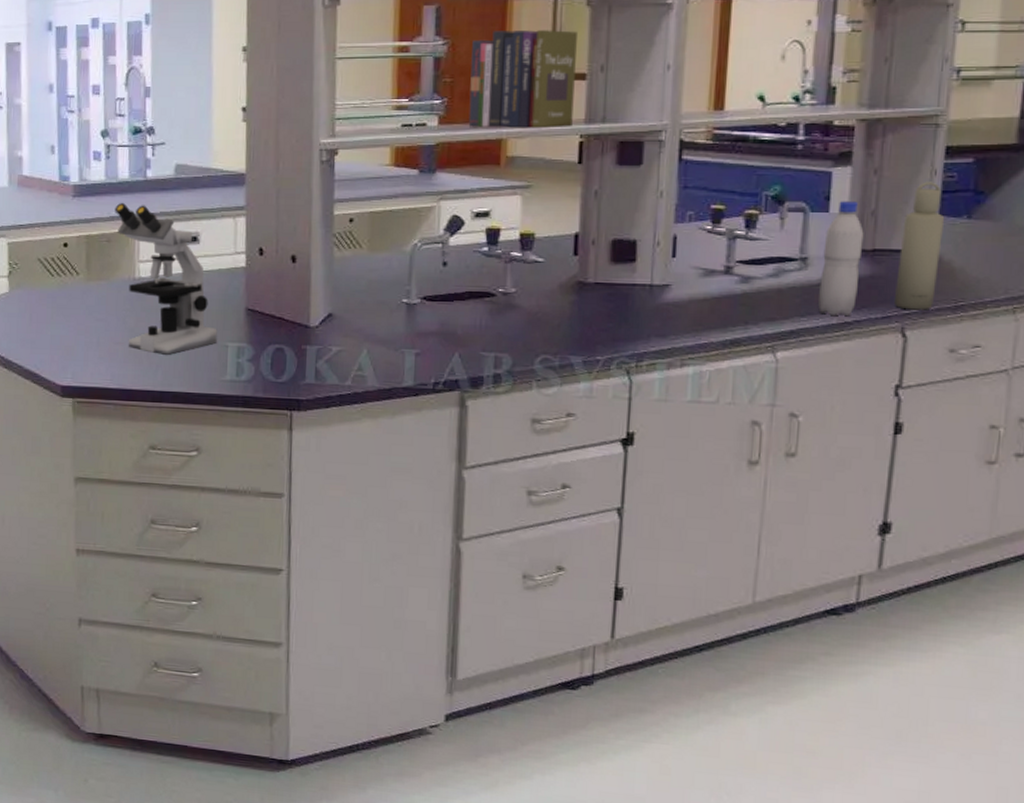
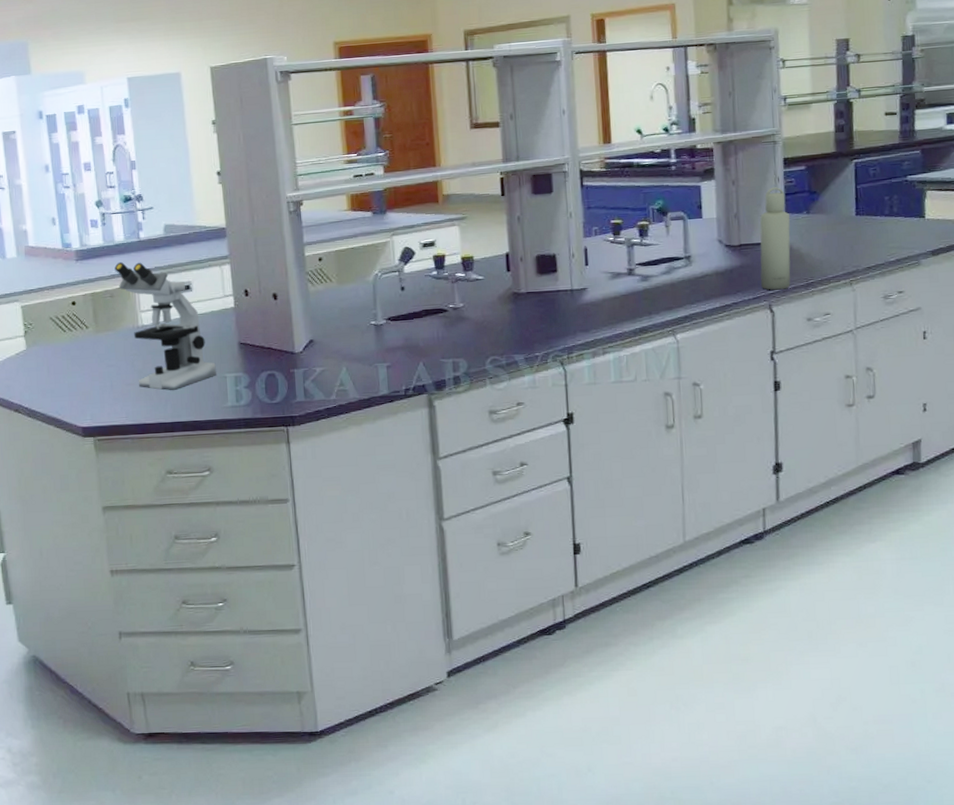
books: present [468,30,577,128] -> none [404,88,493,173]
water bottle: present [818,201,864,316] -> none [702,207,733,301]

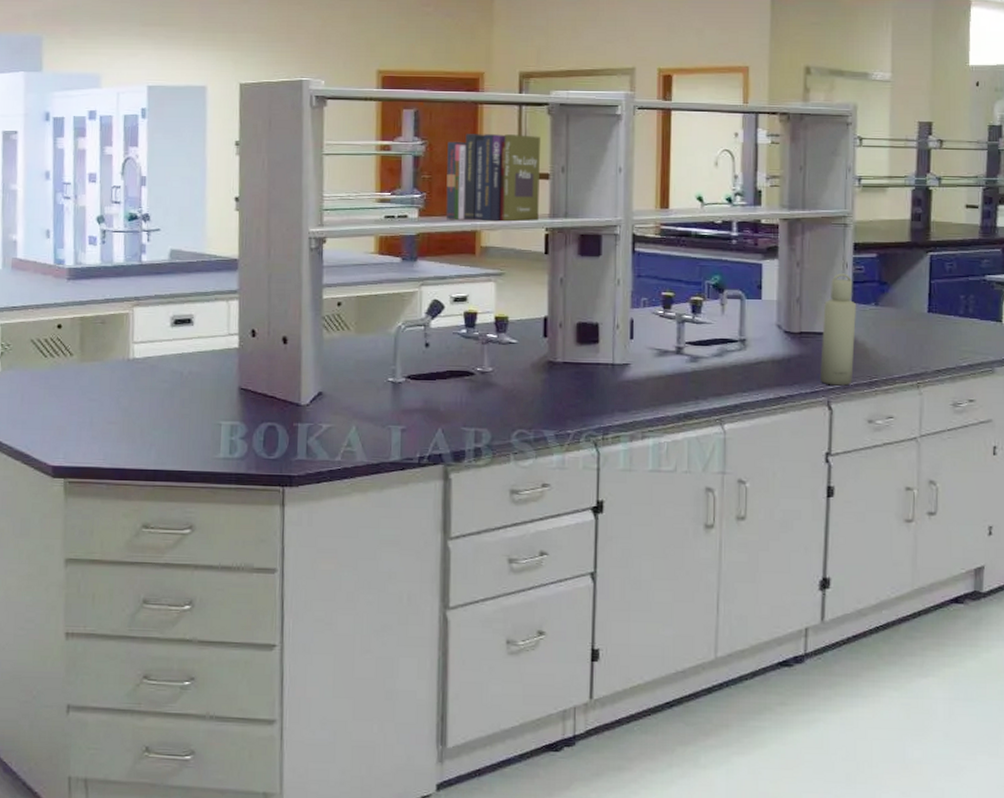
microscope: present [114,261,216,390] -> none [109,285,211,434]
books: none [404,88,493,173] -> present [446,134,540,222]

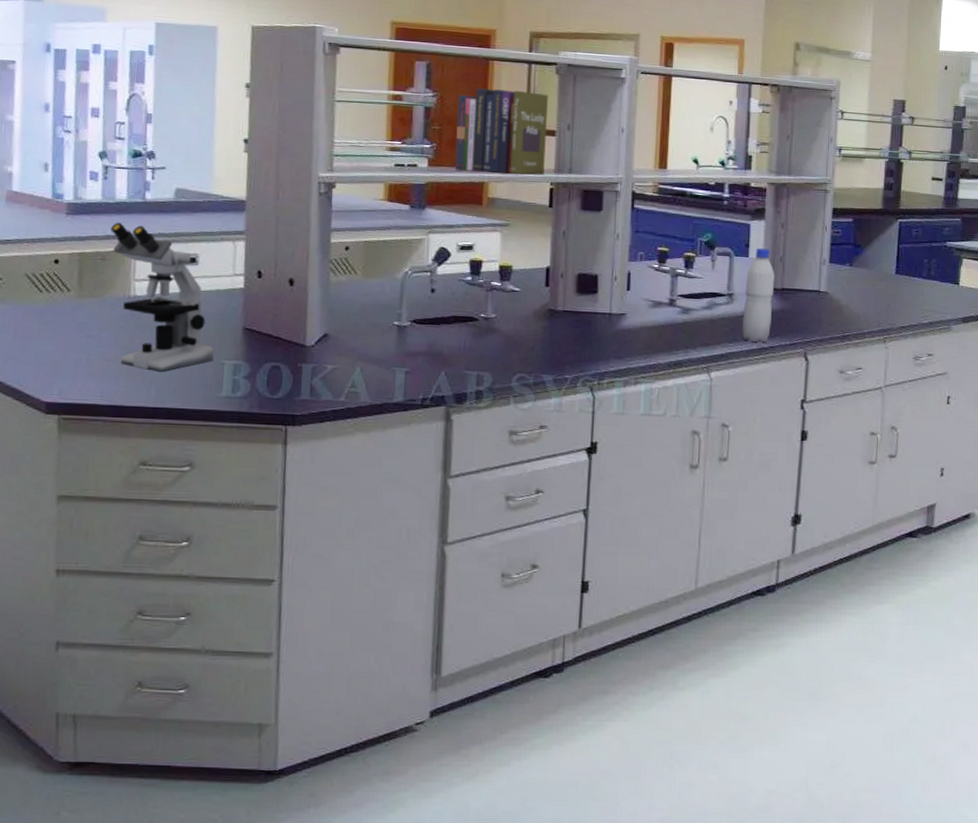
microscope: none [109,285,211,434] -> present [111,222,214,372]
water bottle: none [757,290,792,392] -> present [742,248,775,343]
bottle: present [821,273,857,386] -> none [799,235,834,339]

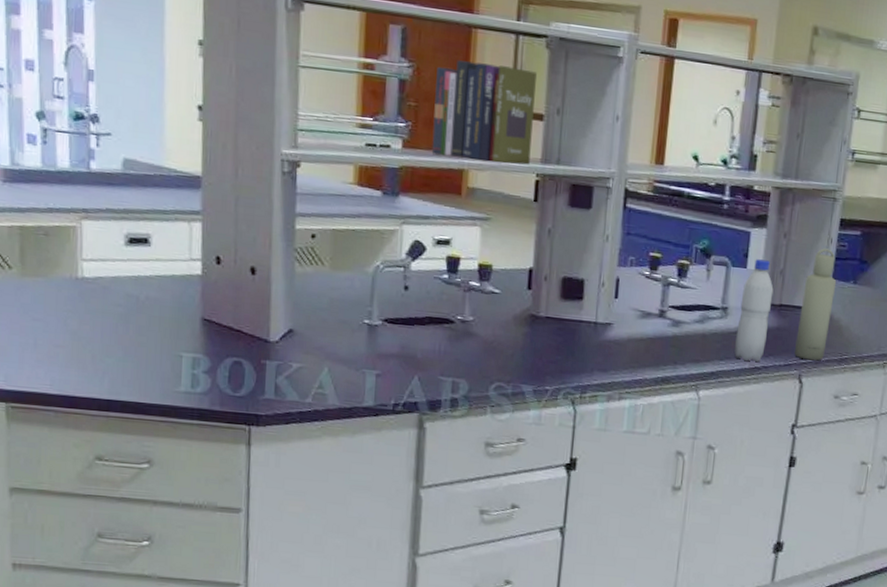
microscope: present [111,222,214,372] -> none [53,193,171,362]
bottle: none [799,235,834,339] -> present [795,248,837,361]

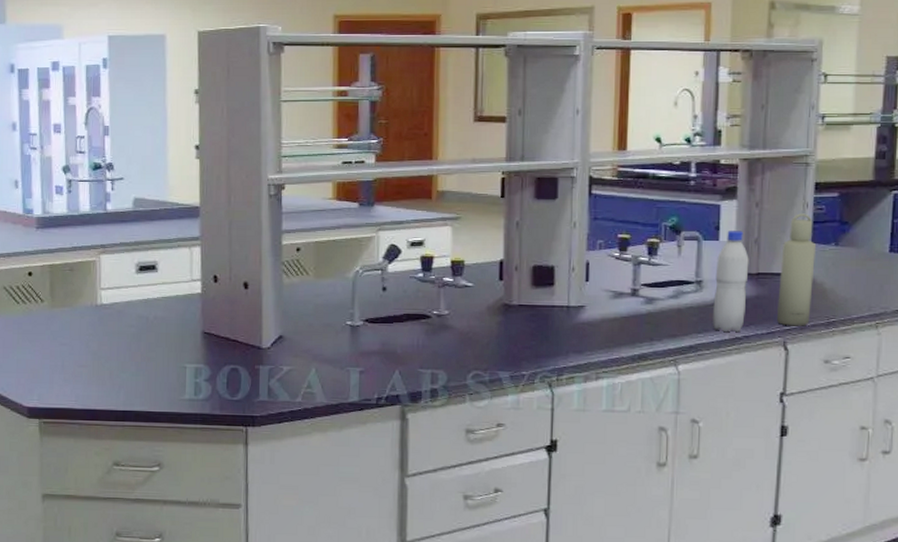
books: present [431,60,537,165] -> none [402,78,497,166]

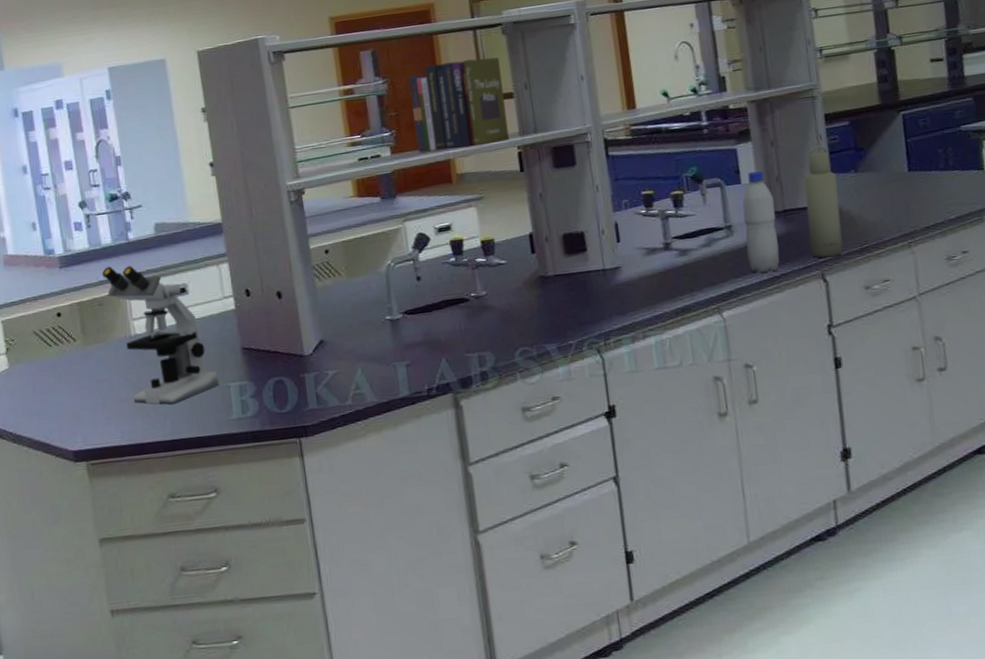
microscope: none [77,233,176,376] -> present [102,266,219,405]
books: none [402,78,497,166] -> present [409,57,509,153]

